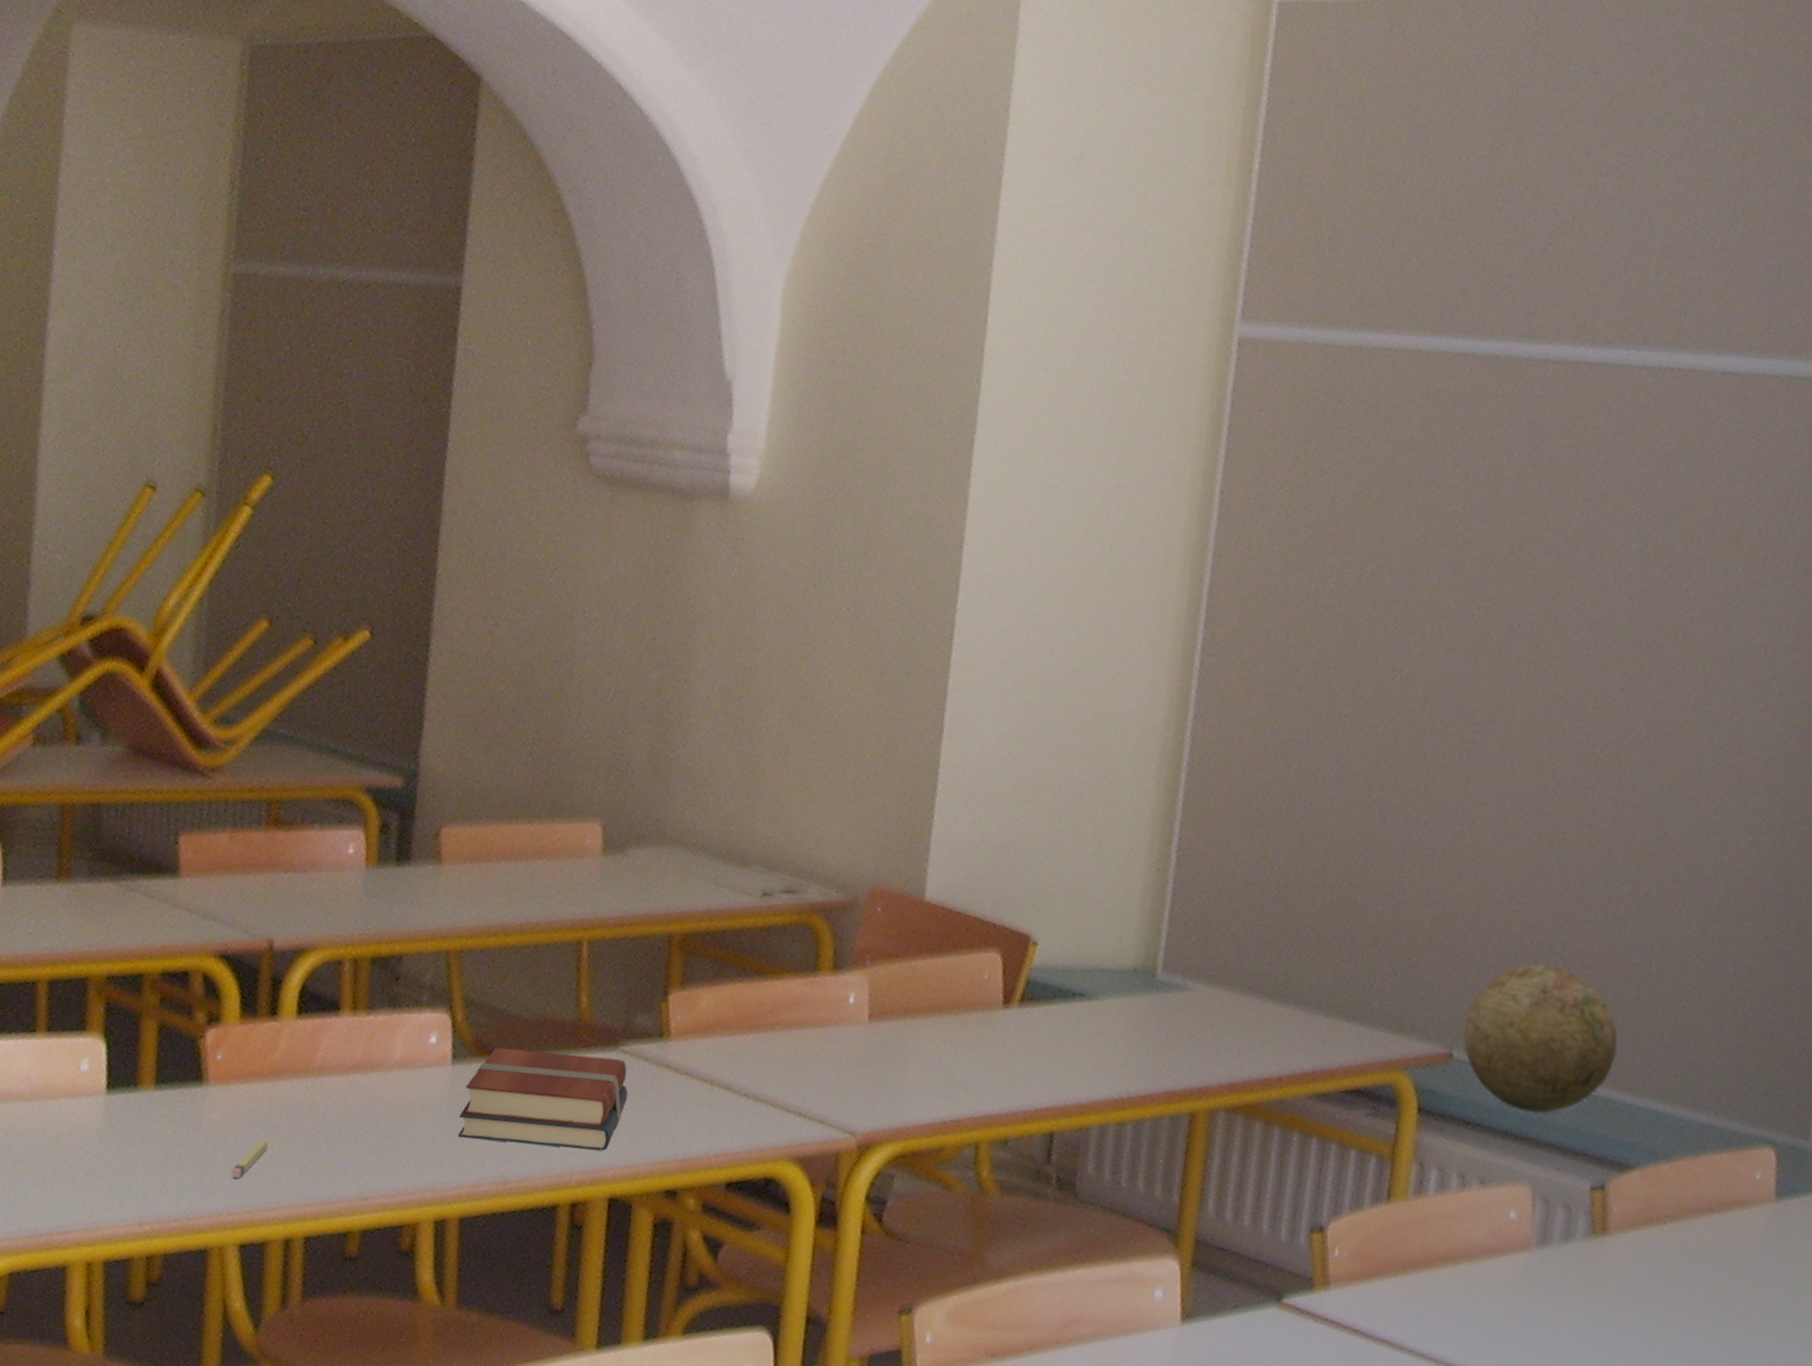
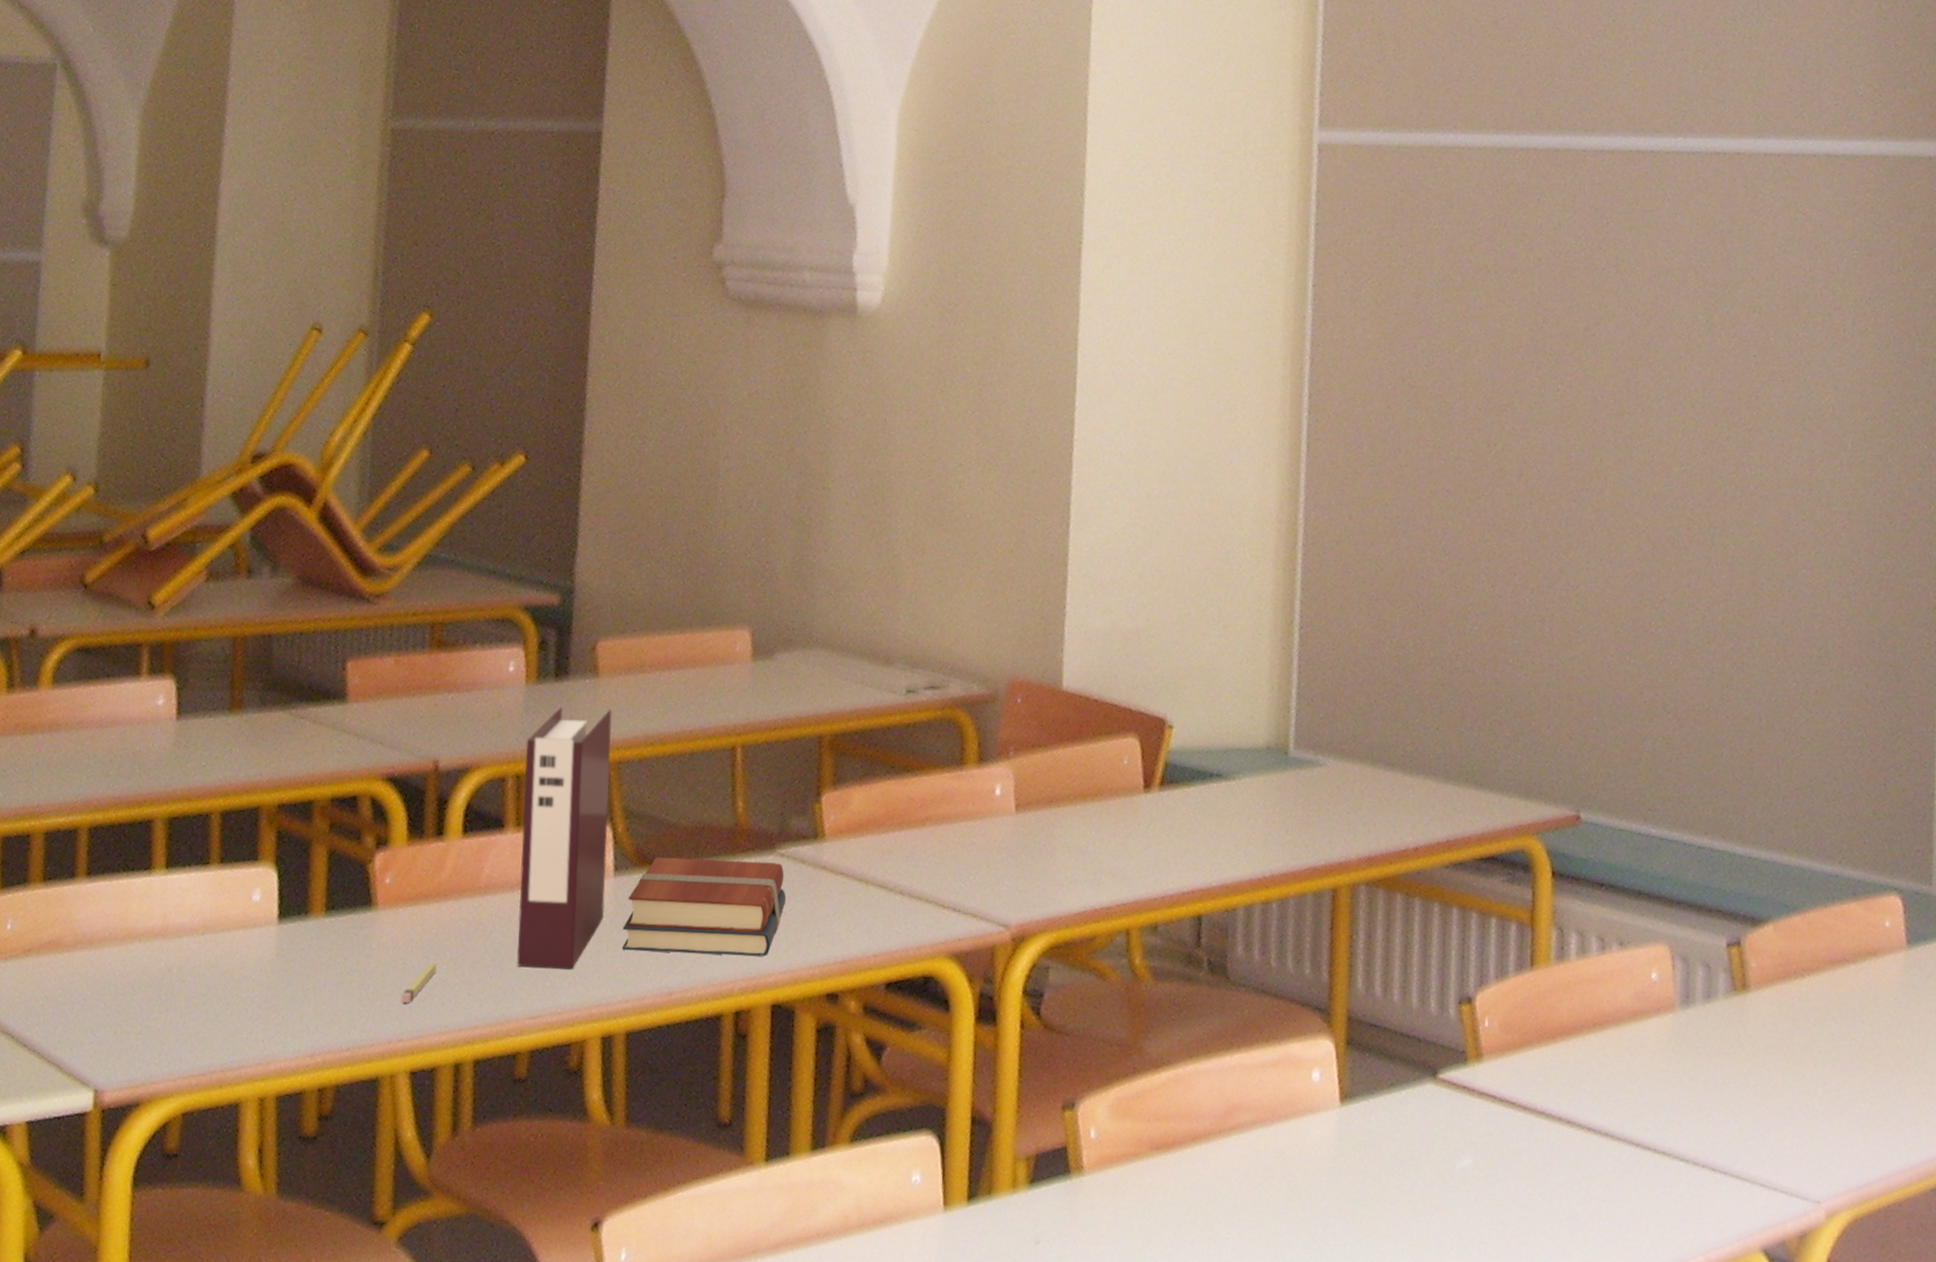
binder: none [350,892,455,1154] -> present [516,707,612,969]
globe: present [1462,964,1618,1114] -> none [1588,723,1738,871]

